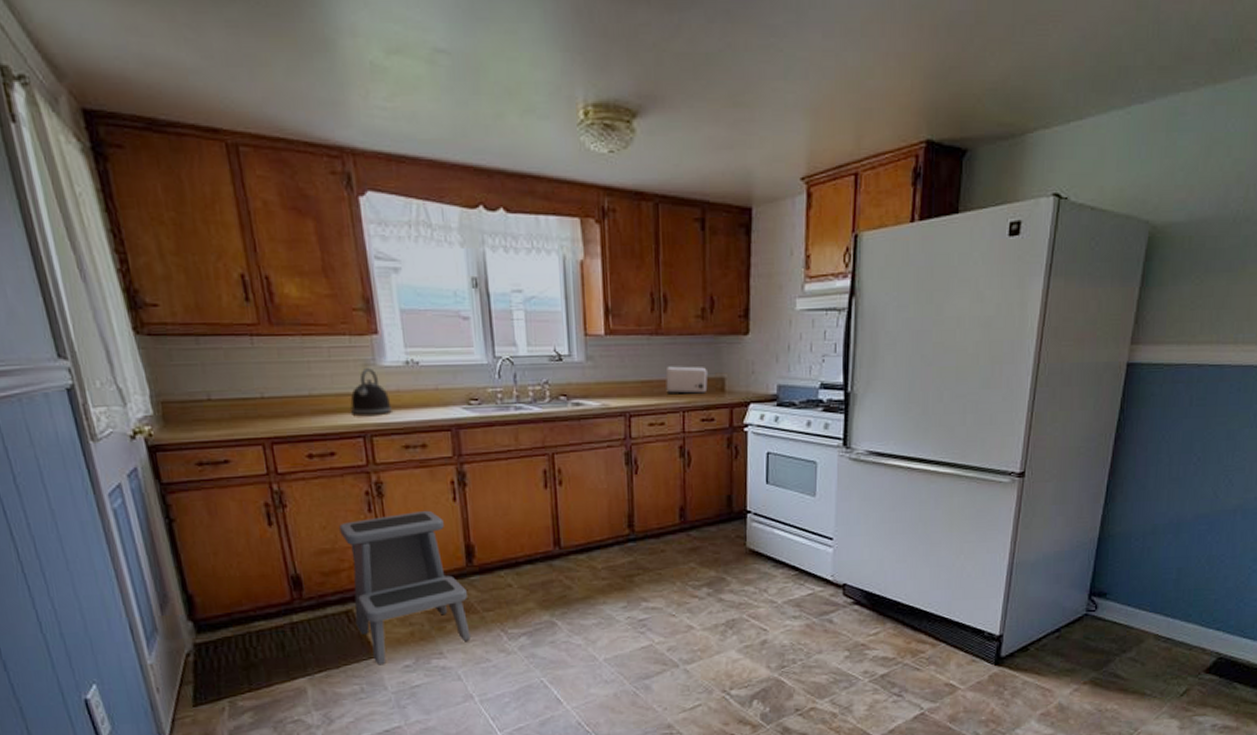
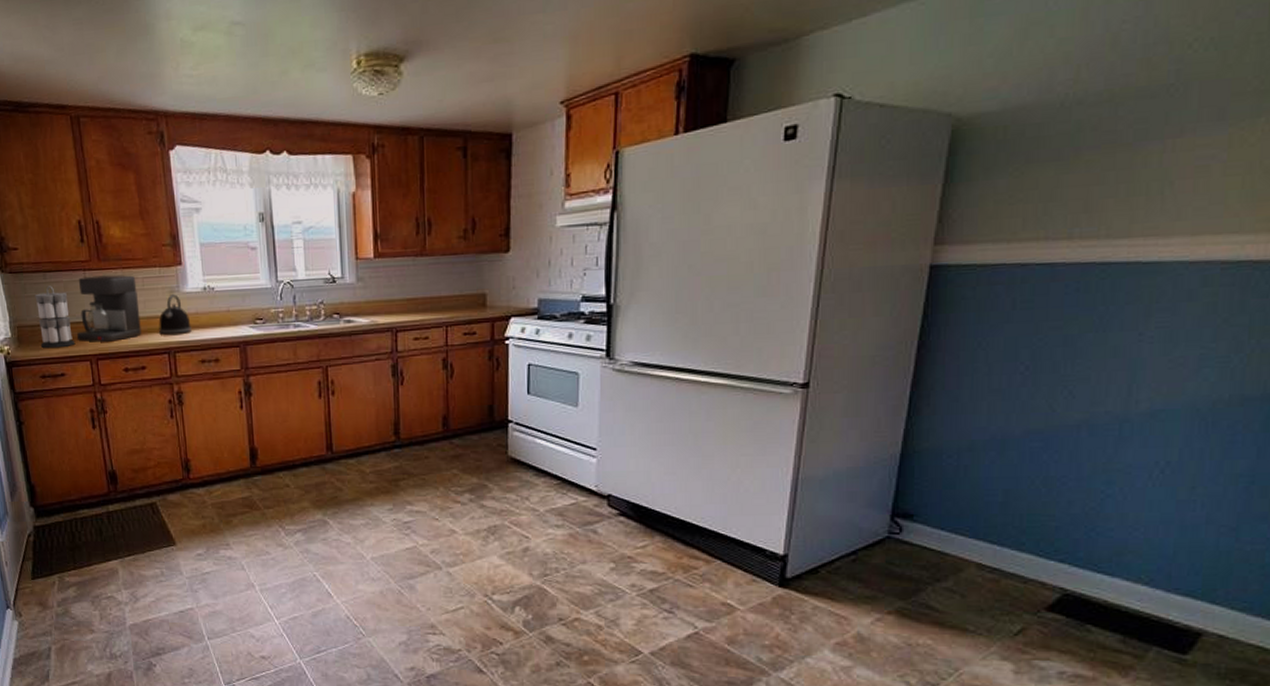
spice rack: none [184,353,241,430] -> present [35,286,74,349]
coffee maker: none [243,342,329,424] -> present [76,275,142,343]
step stool: present [339,510,471,666] -> none [147,416,253,553]
toaster: present [665,366,709,395] -> none [429,284,471,311]

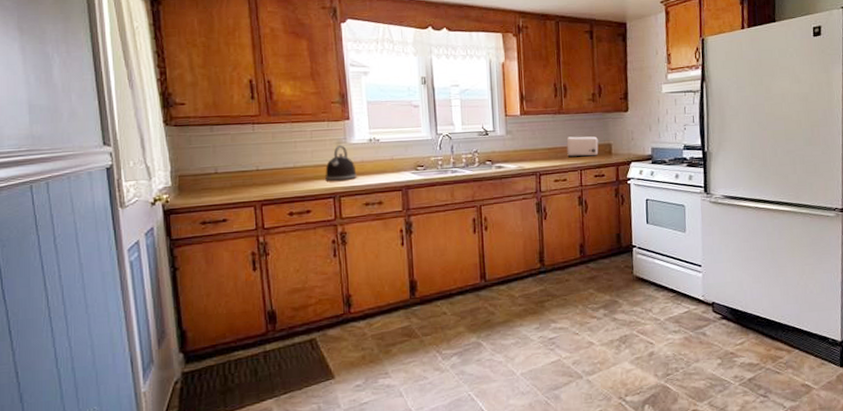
spice rack: present [35,286,74,349] -> none [200,138,239,196]
coffee maker: present [76,275,142,343] -> none [241,128,308,190]
toaster: none [429,284,471,311] -> present [566,136,599,158]

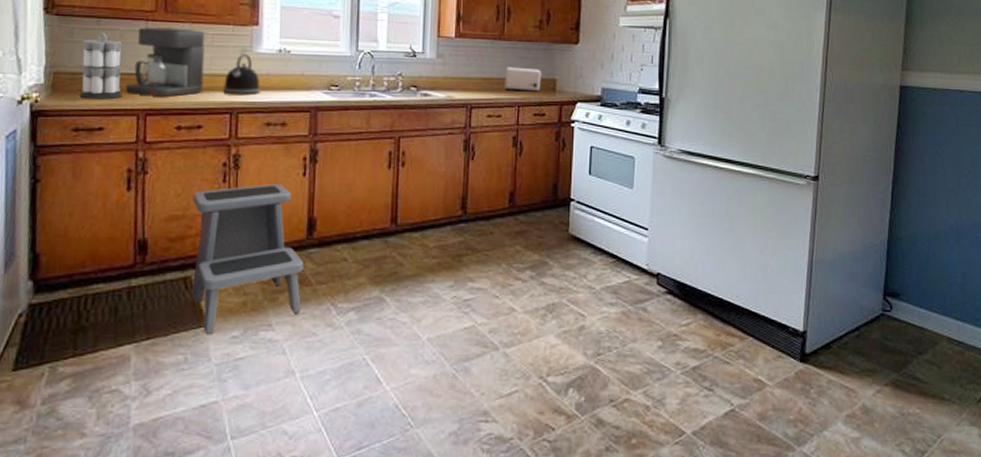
spice rack: none [200,138,239,196] -> present [80,33,122,100]
coffee maker: none [241,128,308,190] -> present [125,27,205,98]
step stool: none [310,253,411,386] -> present [192,183,303,335]

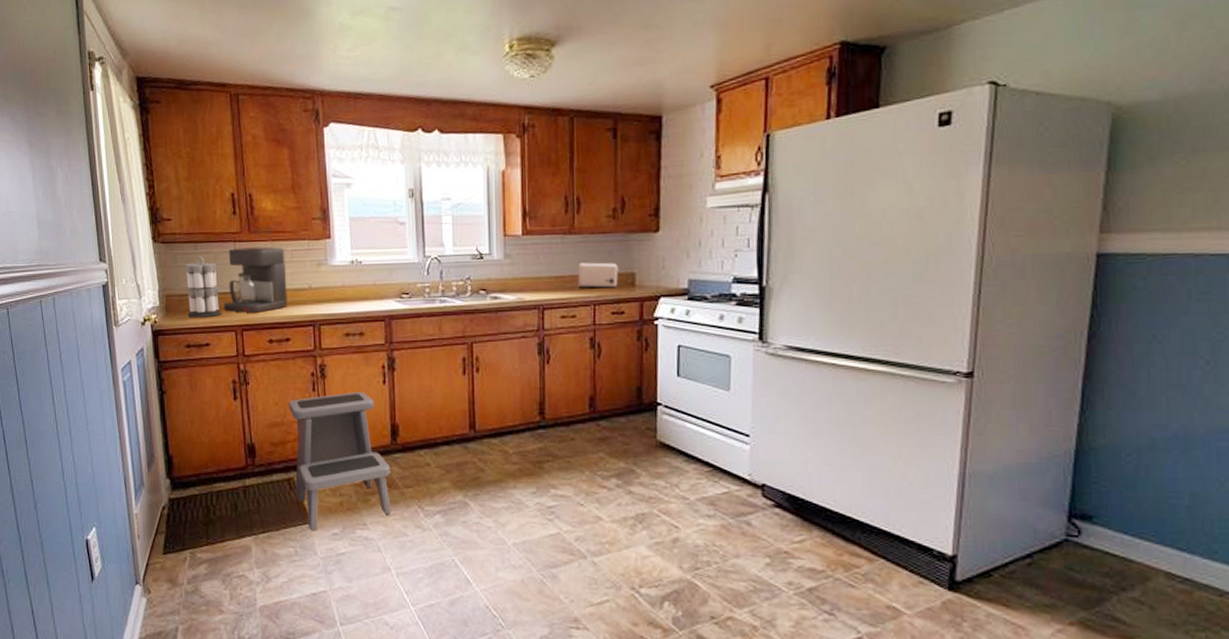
kettle: present [223,54,260,96] -> none [305,267,337,308]

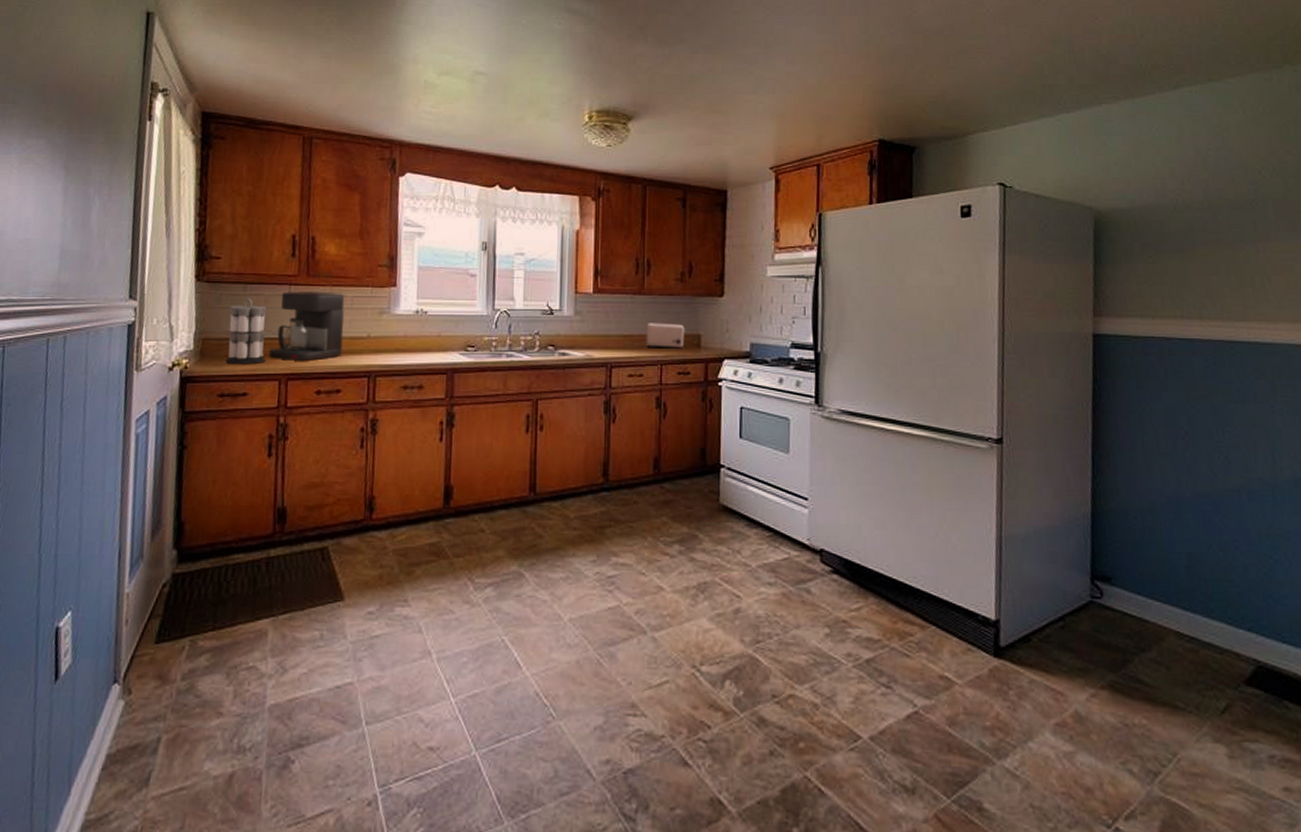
step stool: present [288,391,391,531] -> none [328,449,440,610]

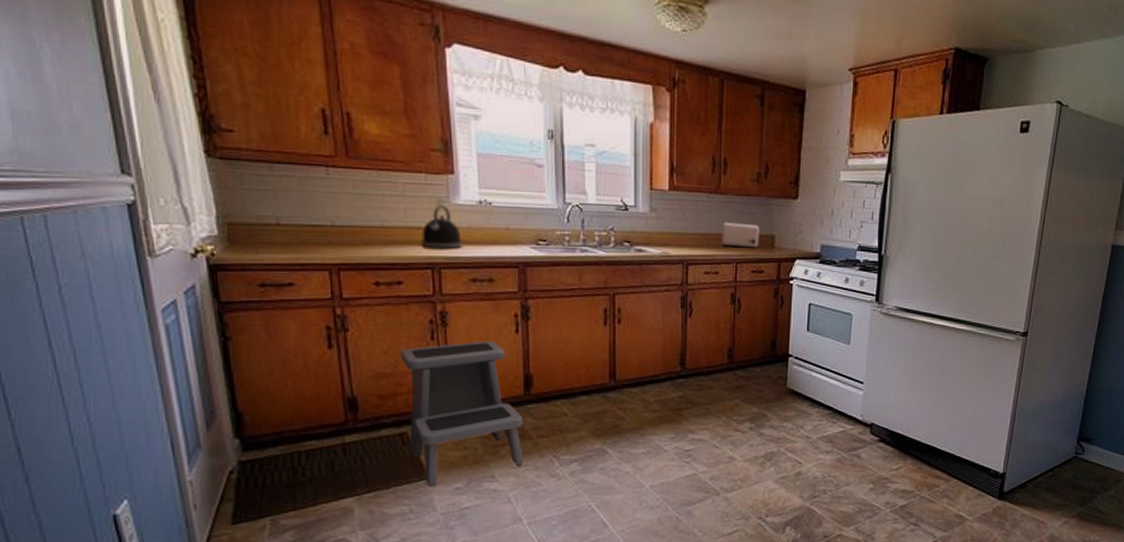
spice rack: present [226,298,266,365] -> none [255,179,309,253]
coffee maker: present [268,291,345,362] -> none [312,174,399,252]
step stool: none [328,449,440,610] -> present [401,340,523,487]
kettle: none [362,316,398,358] -> present [421,205,462,250]

